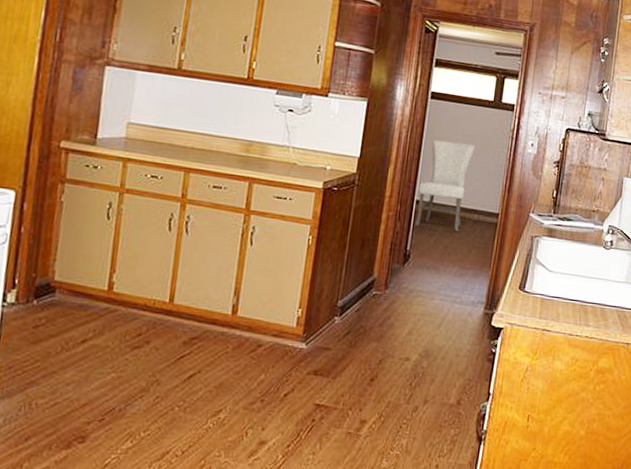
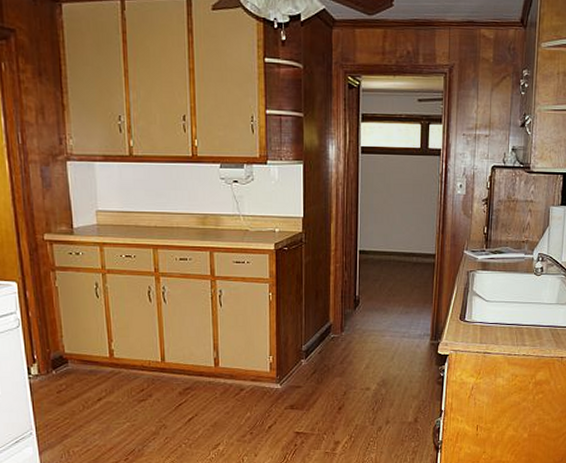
chair: present [415,139,475,231] -> none [360,192,408,274]

